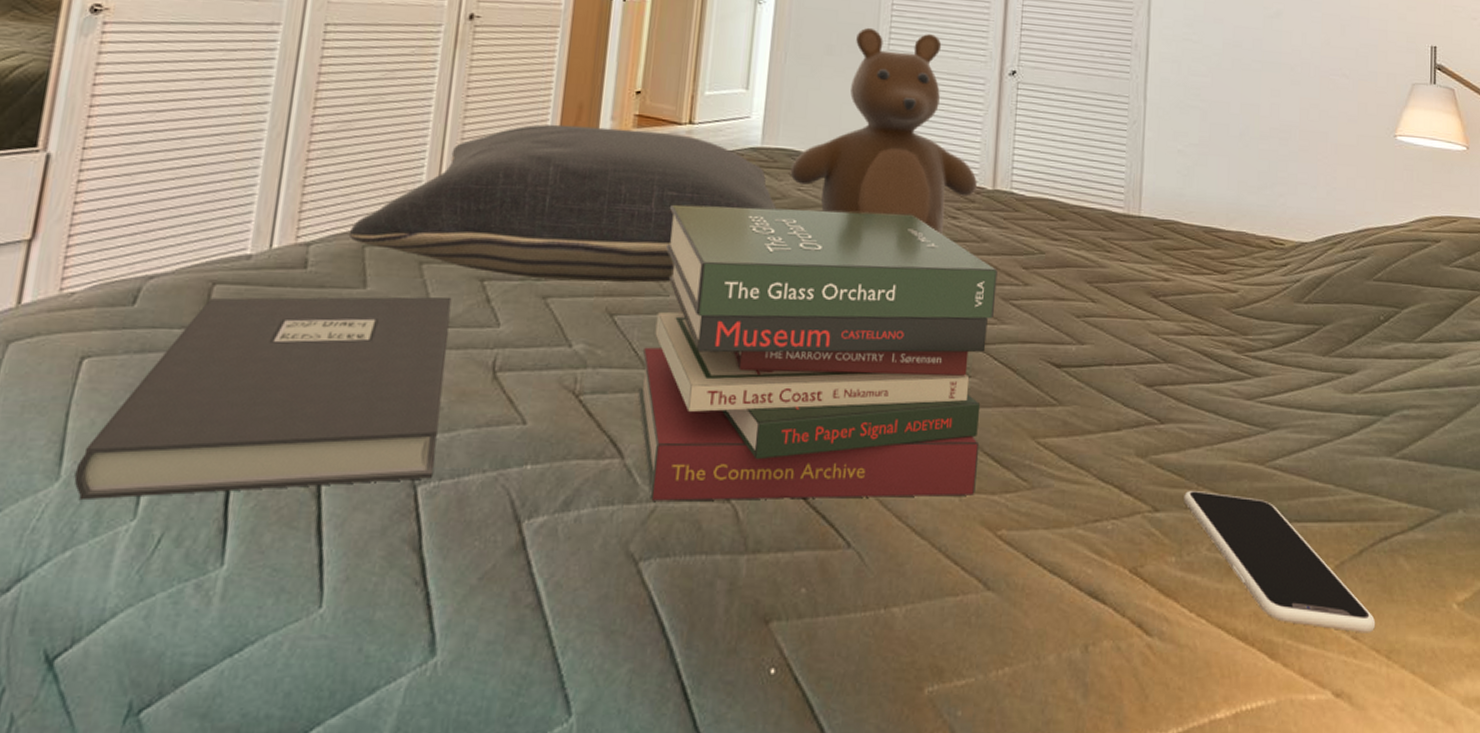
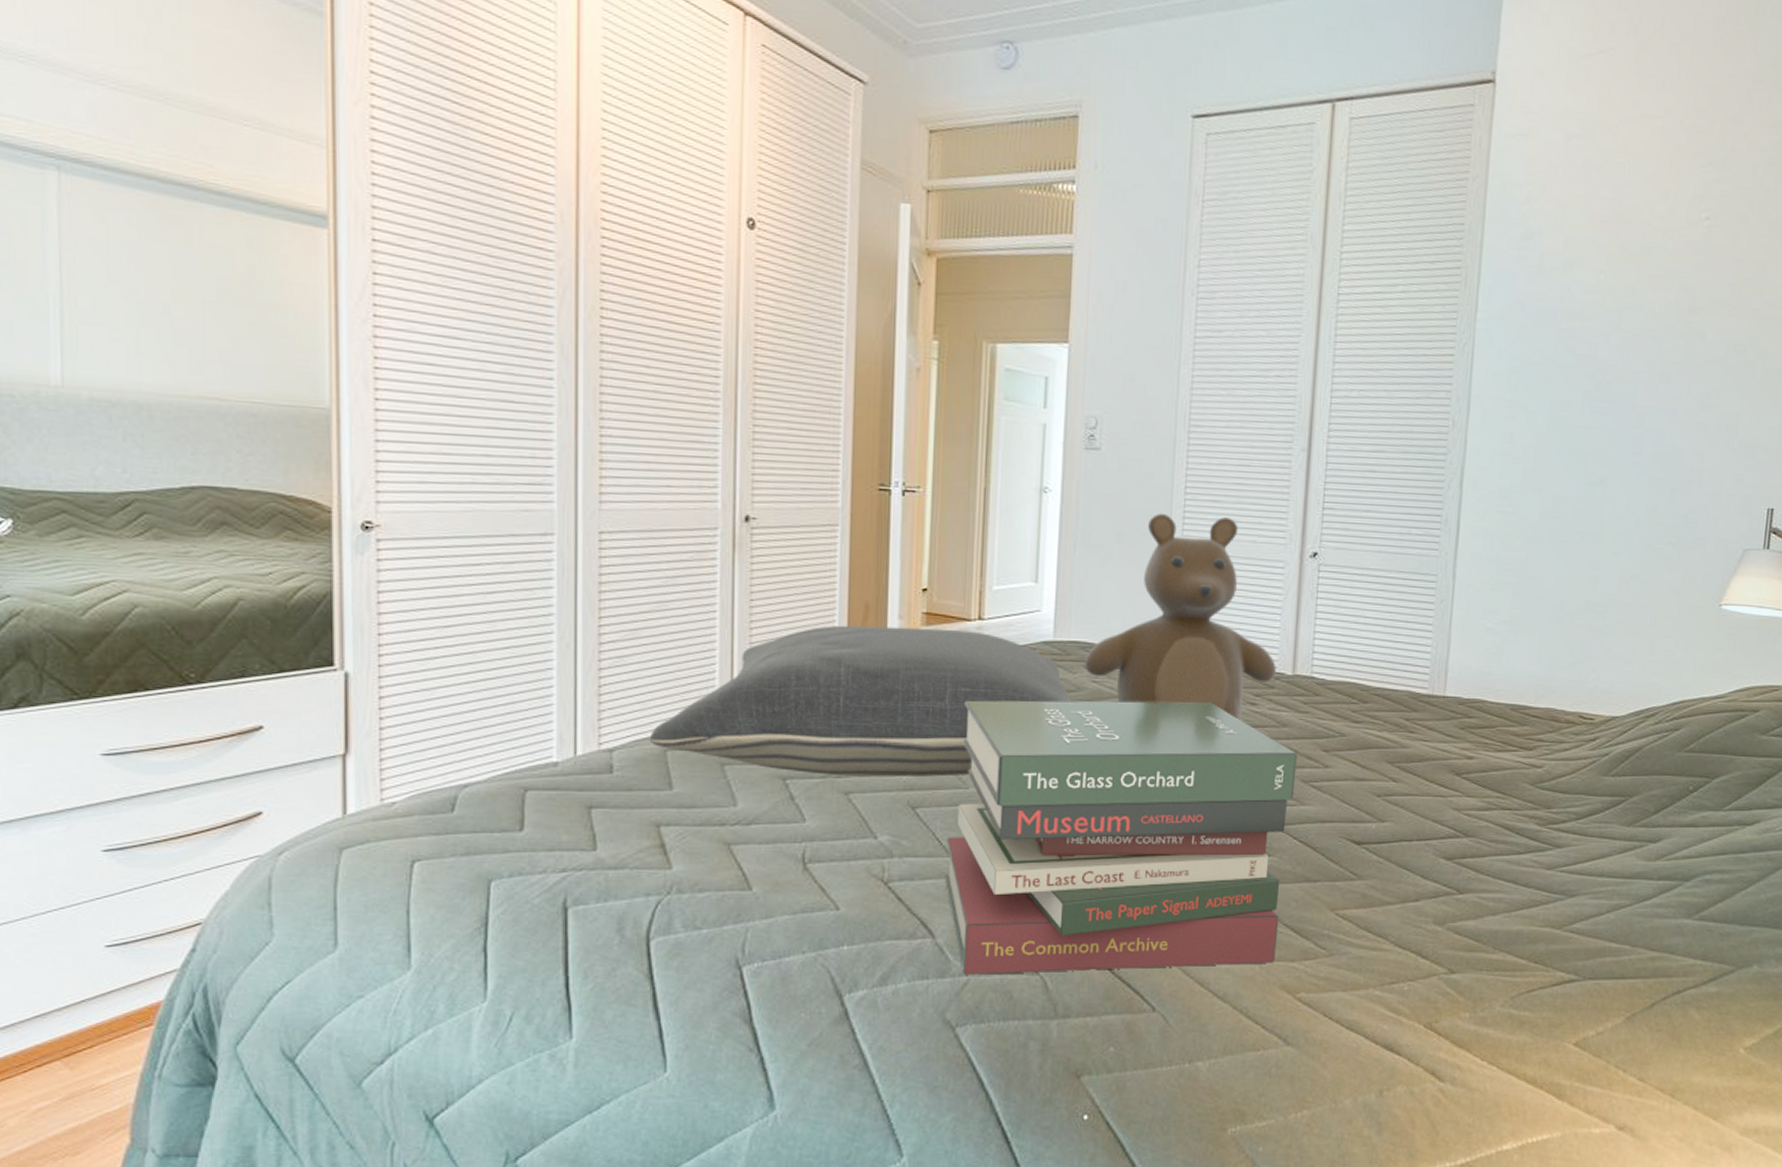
book: present [74,296,452,501] -> none [424,795,757,987]
smartphone: present [1184,490,1376,633] -> none [1479,953,1663,1076]

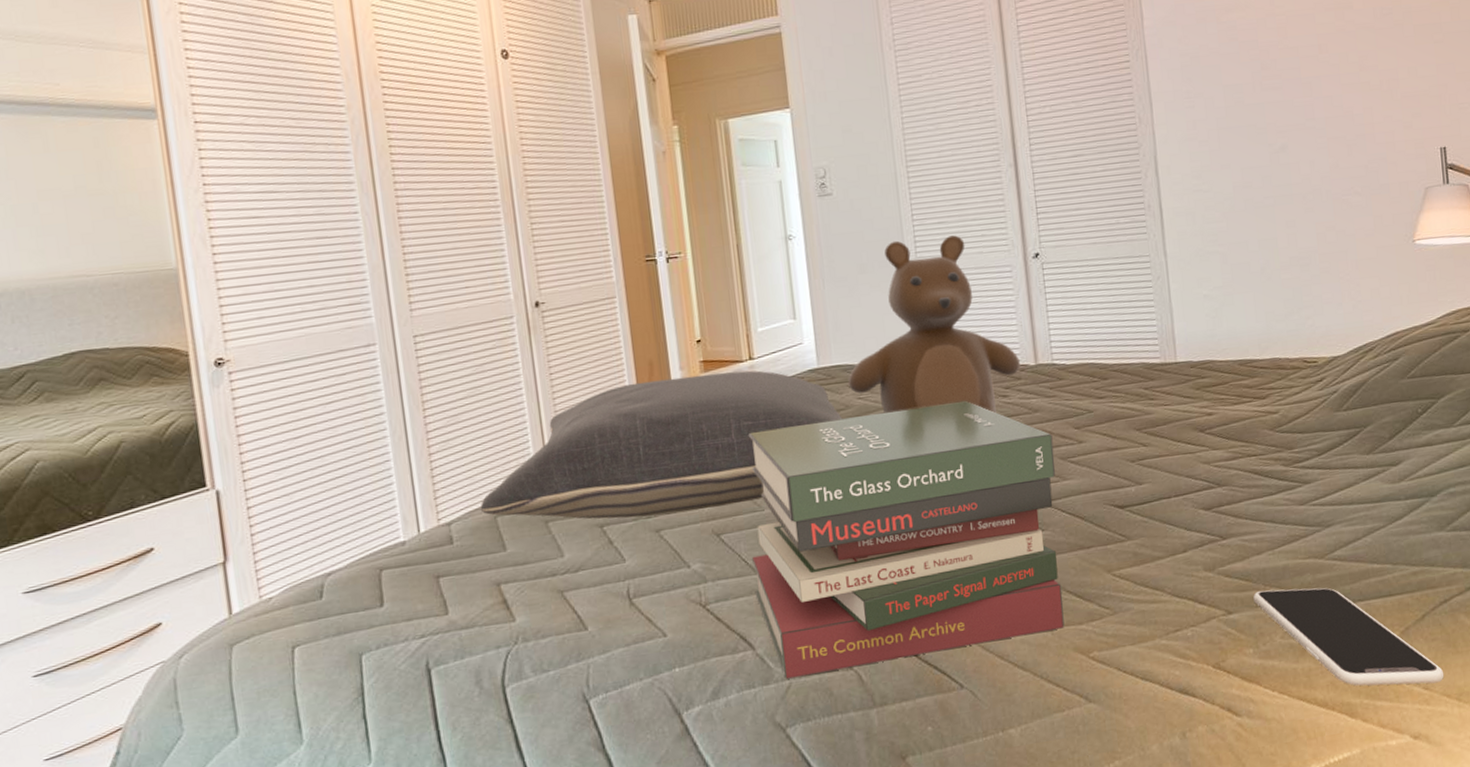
smartphone: none [1479,953,1663,1076] -> present [1253,587,1444,687]

